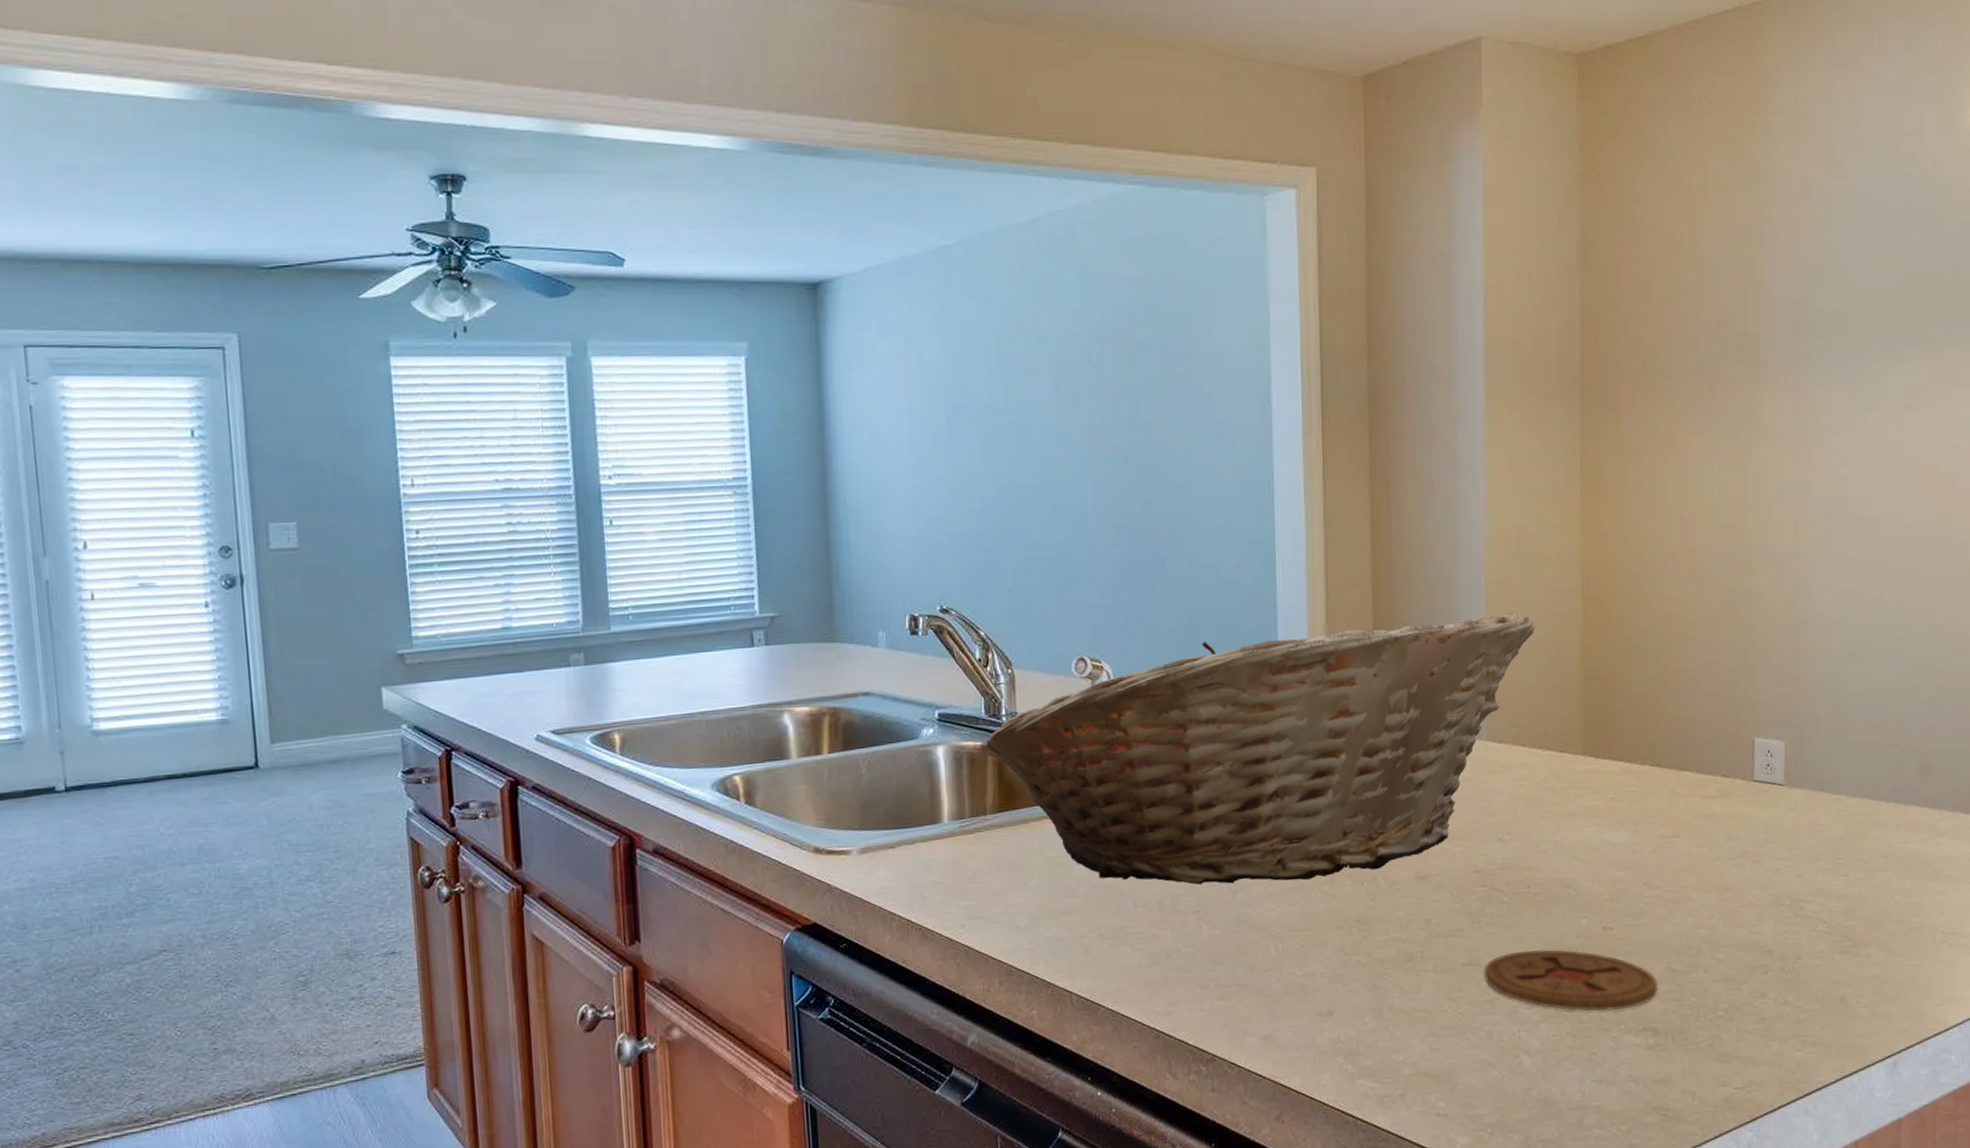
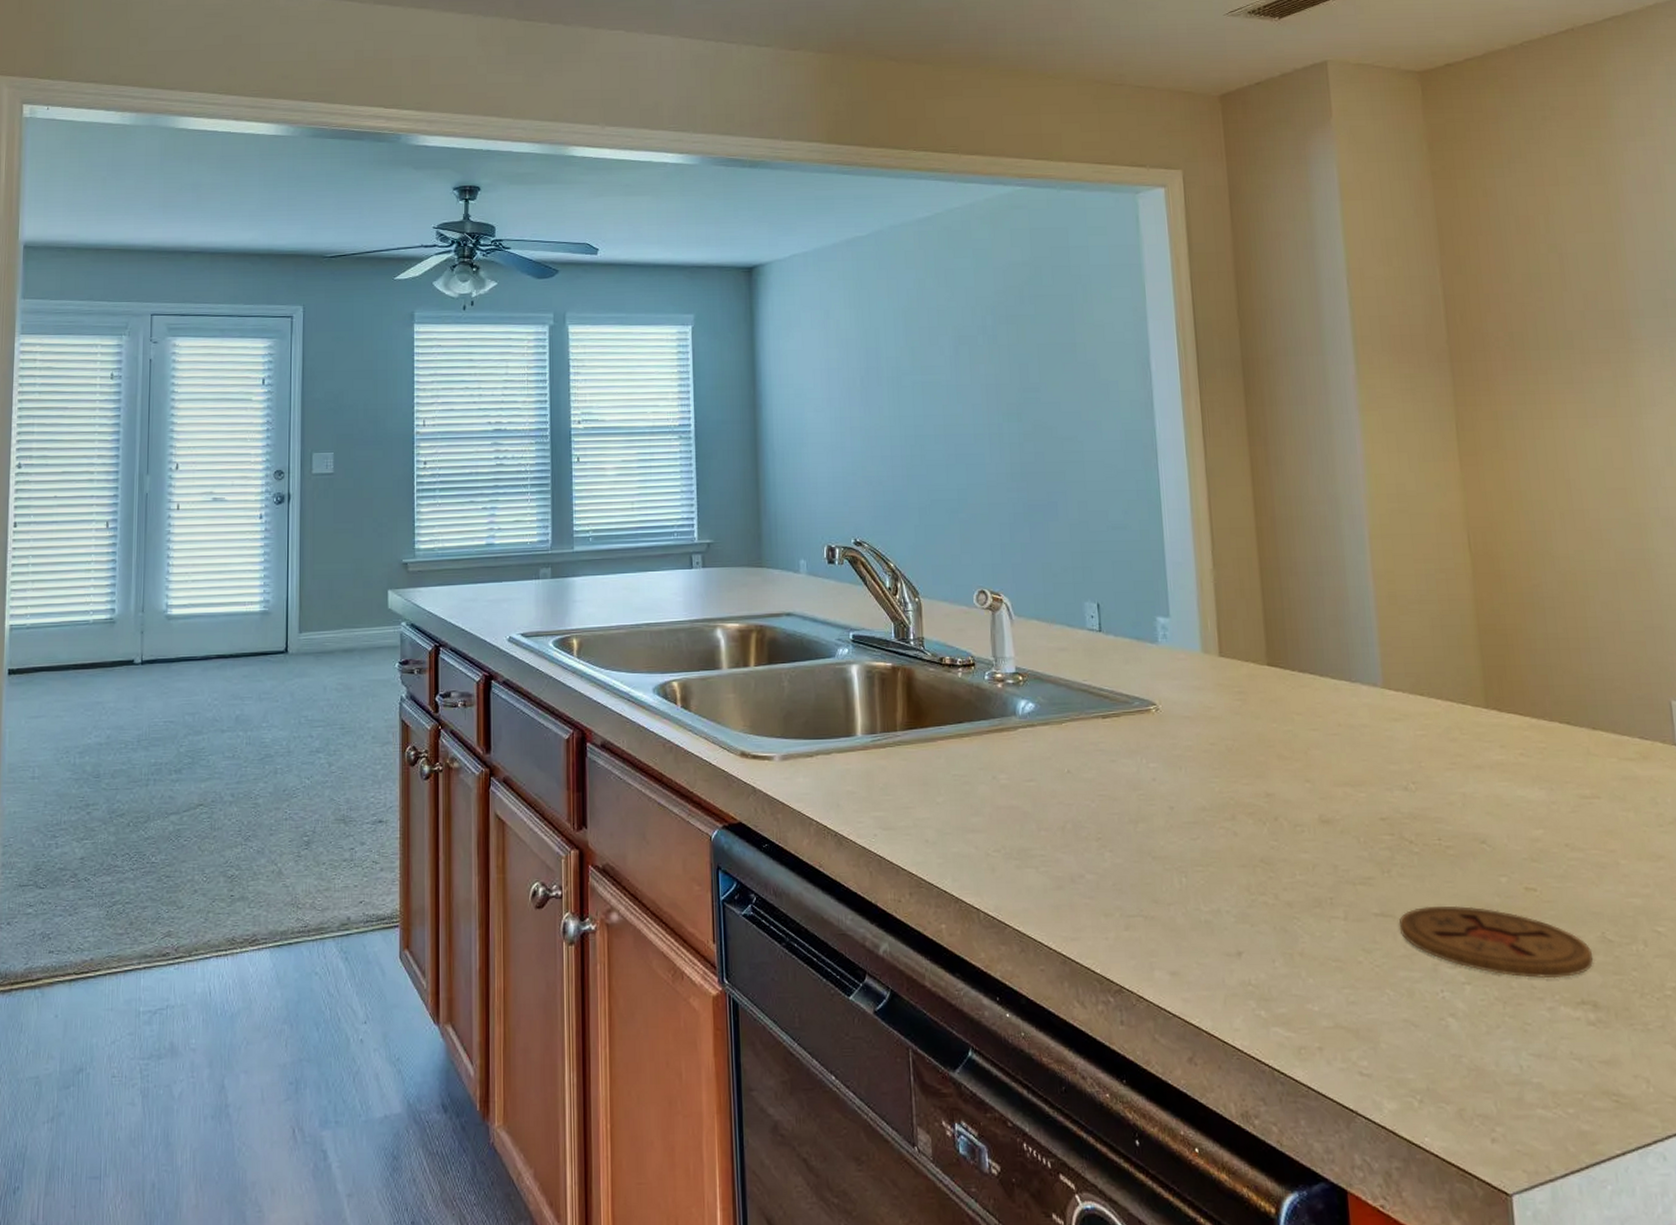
fruit basket: present [985,613,1536,885] -> none [895,565,1424,815]

